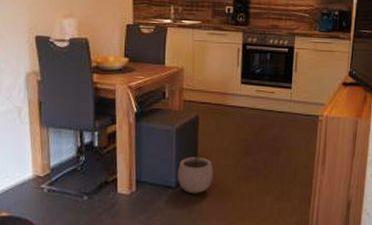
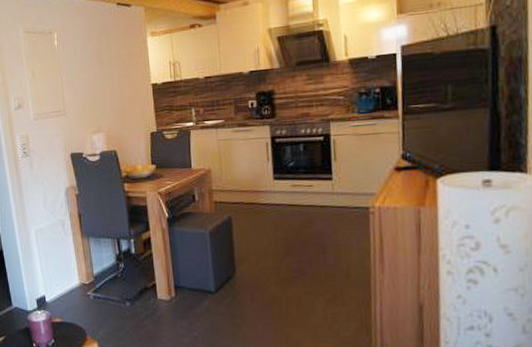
plant pot: present [177,149,214,194] -> none [215,252,254,299]

